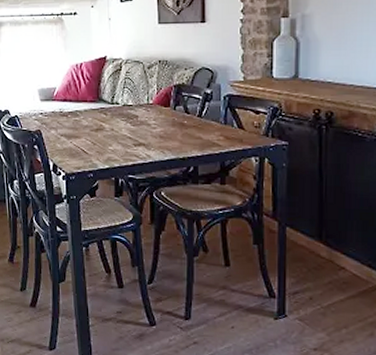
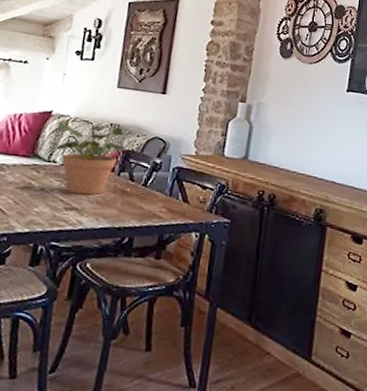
potted plant: none [108,62,178,131] -> present [47,121,128,195]

